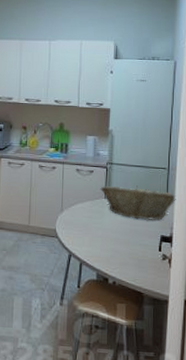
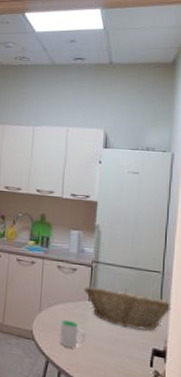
mug: none [80,217,103,242] -> present [59,319,85,348]

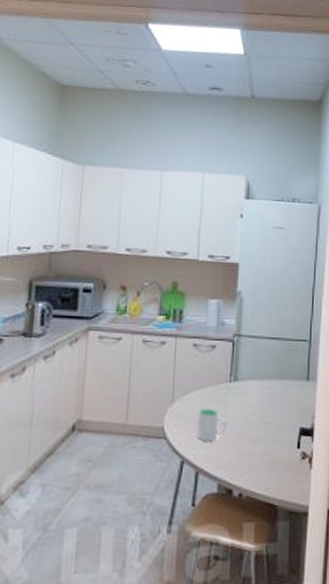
fruit basket: present [83,285,172,331] -> none [224,363,319,408]

